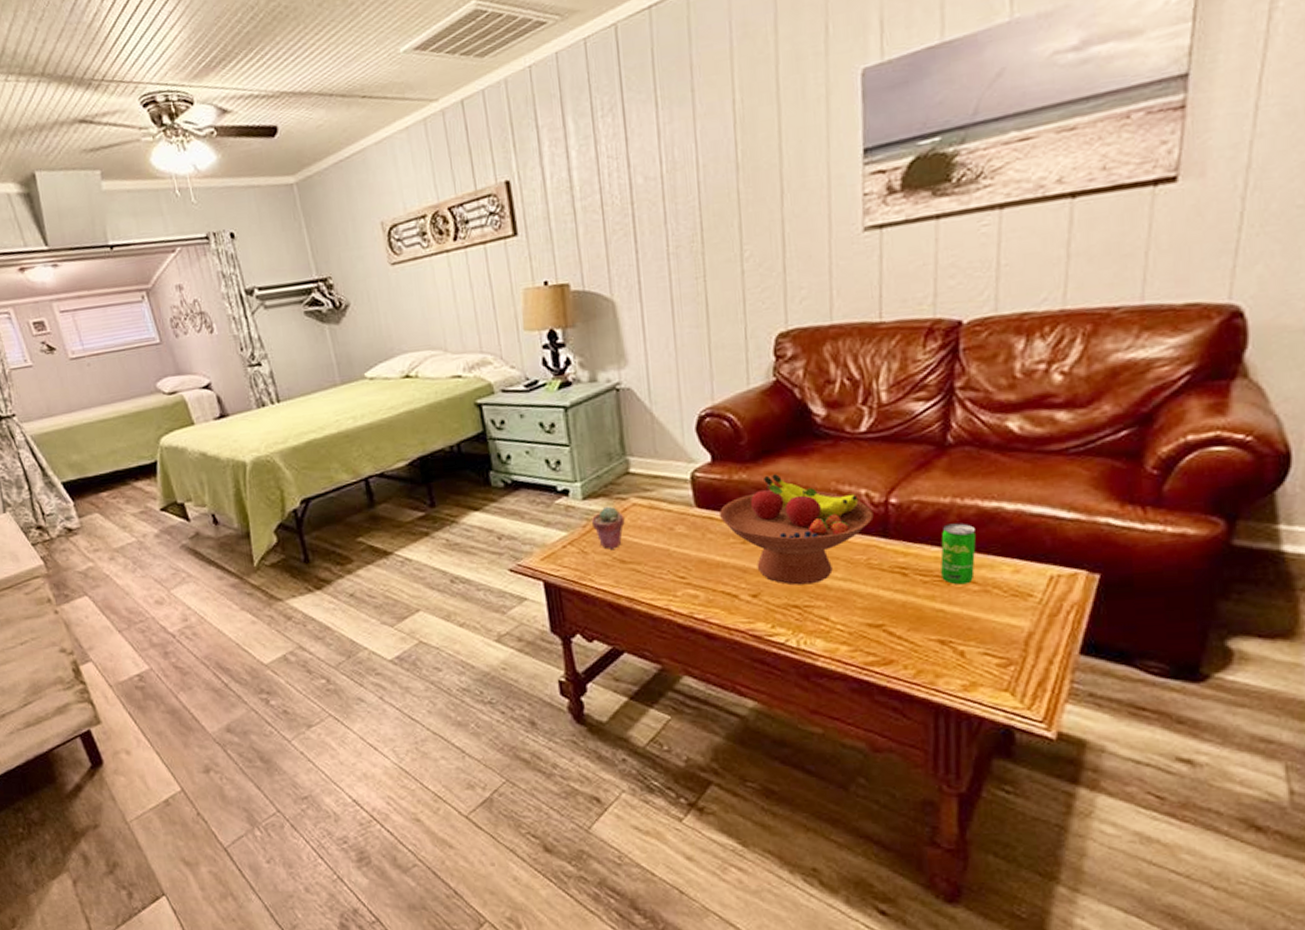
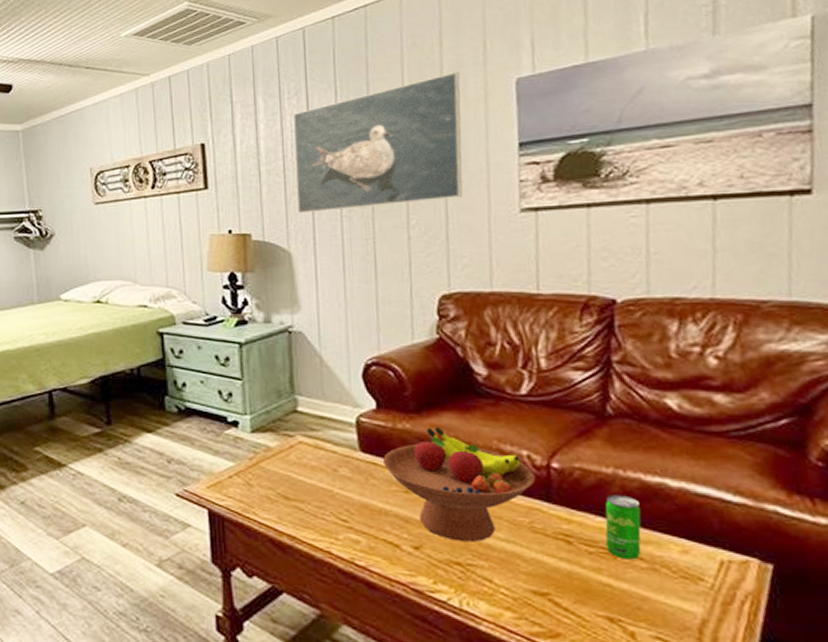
potted succulent: present [591,506,625,549] -> none [258,441,290,484]
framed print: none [609,65,802,255] -> present [294,71,463,214]

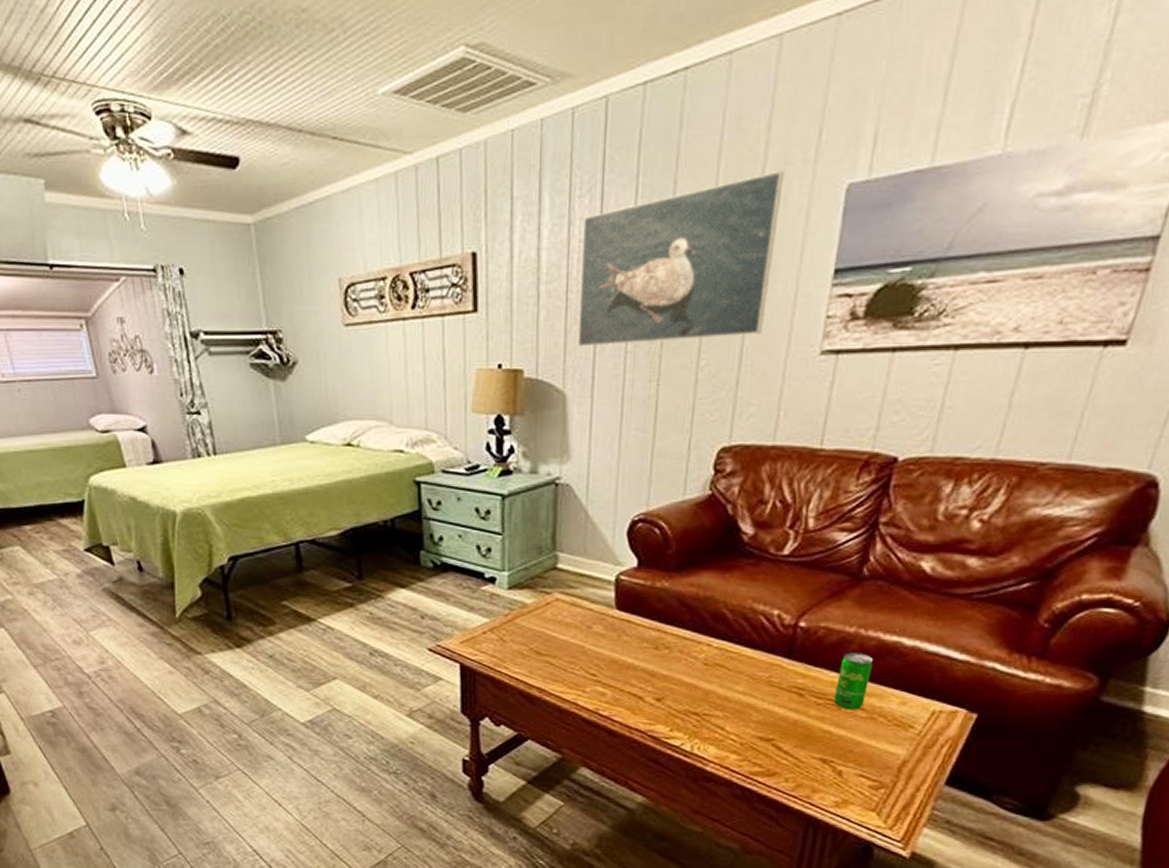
fruit bowl: present [383,427,536,542] -> none [638,586,782,695]

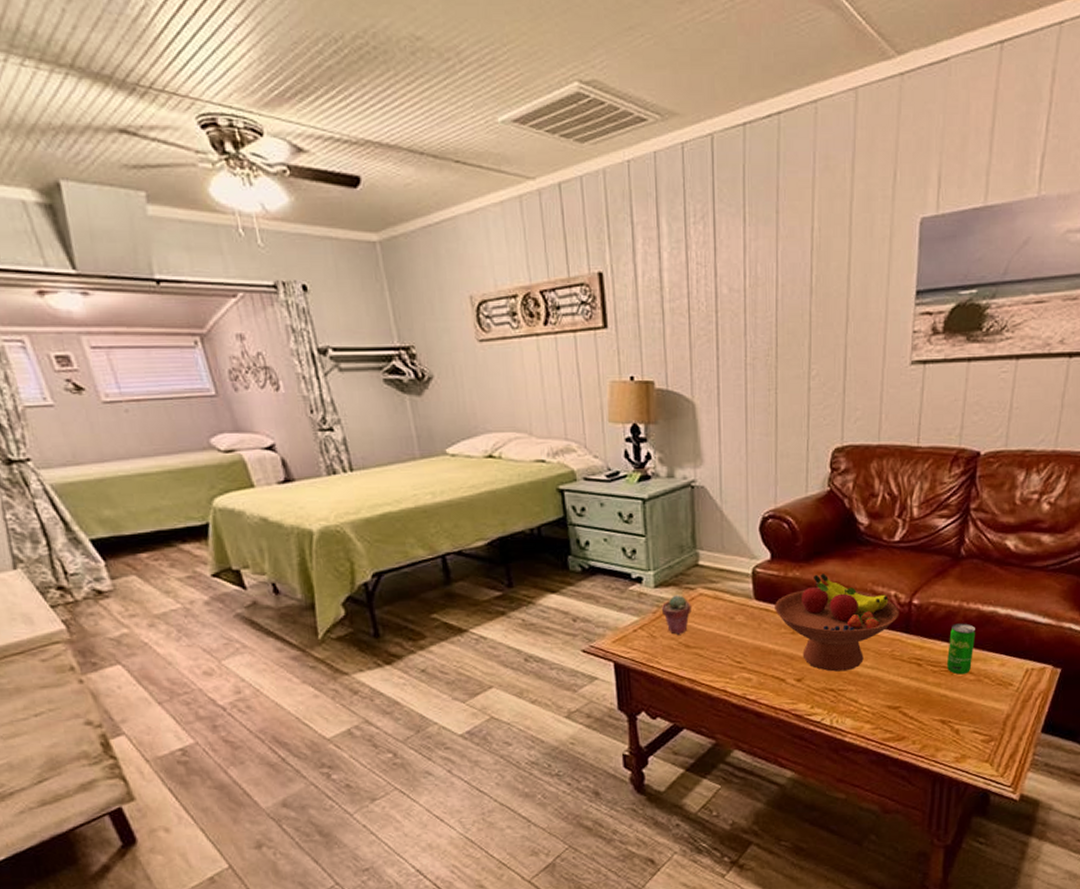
potted succulent: none [513,598,546,640] -> present [661,595,692,635]
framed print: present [578,170,785,347] -> none [700,204,869,360]
fruit bowl: none [638,586,782,695] -> present [775,574,899,672]

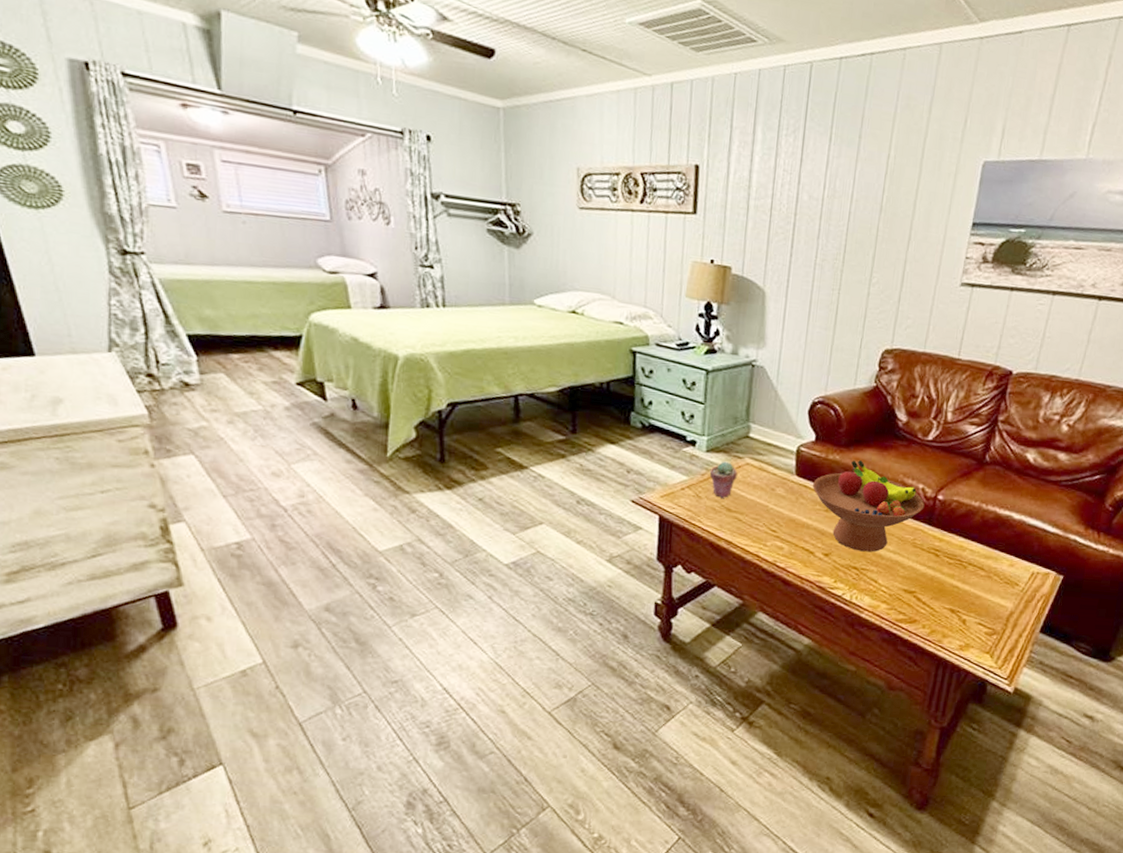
beverage can: present [947,623,975,675] -> none [962,522,991,570]

